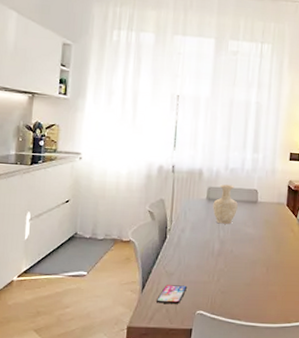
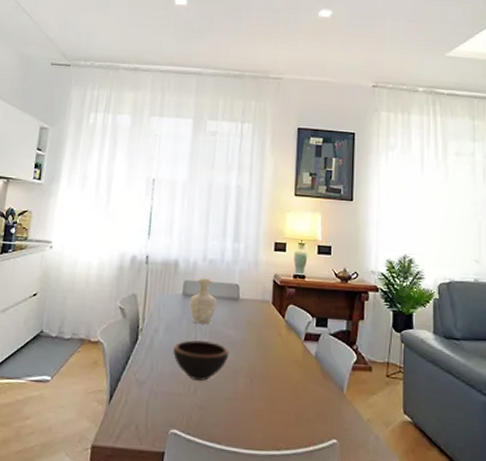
smartphone: present [155,285,188,304] -> none [124,395,160,420]
bowl: none [199,238,249,271] -> present [173,340,229,381]

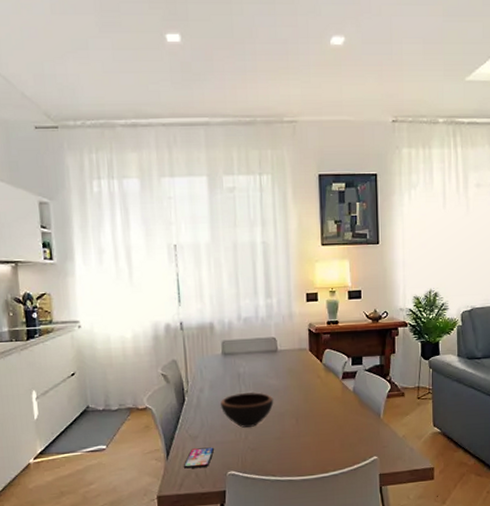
smartphone: none [124,395,160,420] -> present [183,447,215,469]
vase: present [189,278,217,325] -> none [230,336,257,379]

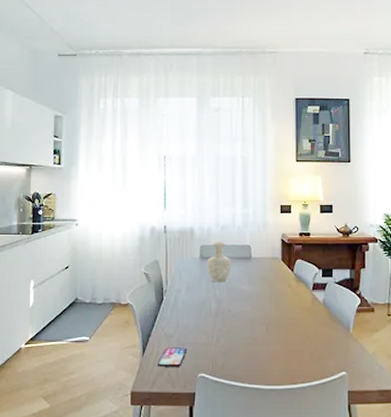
bowl: present [221,392,274,428] -> none [196,297,246,331]
vase: none [230,336,257,379] -> present [207,242,232,282]

